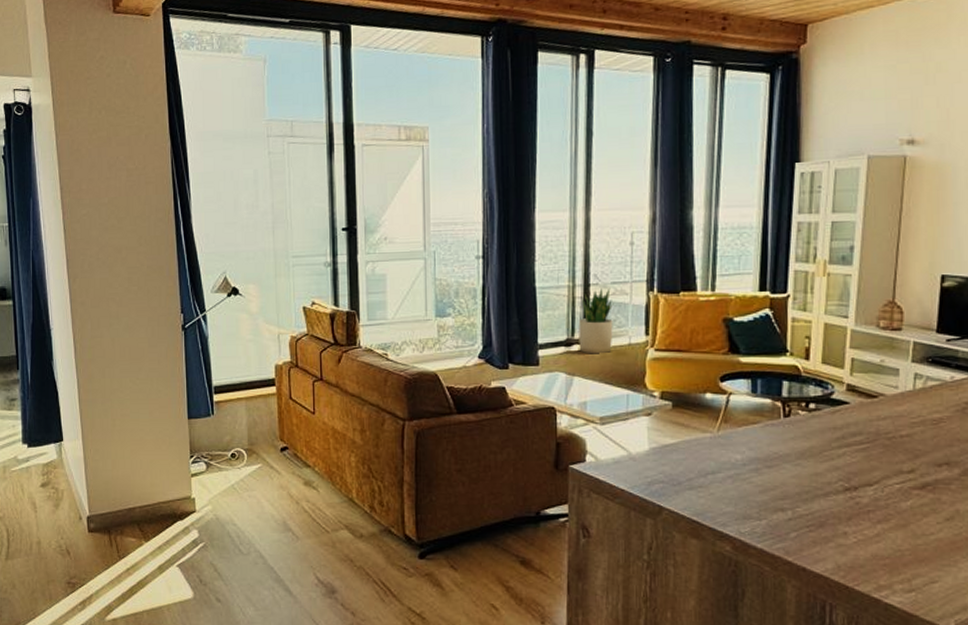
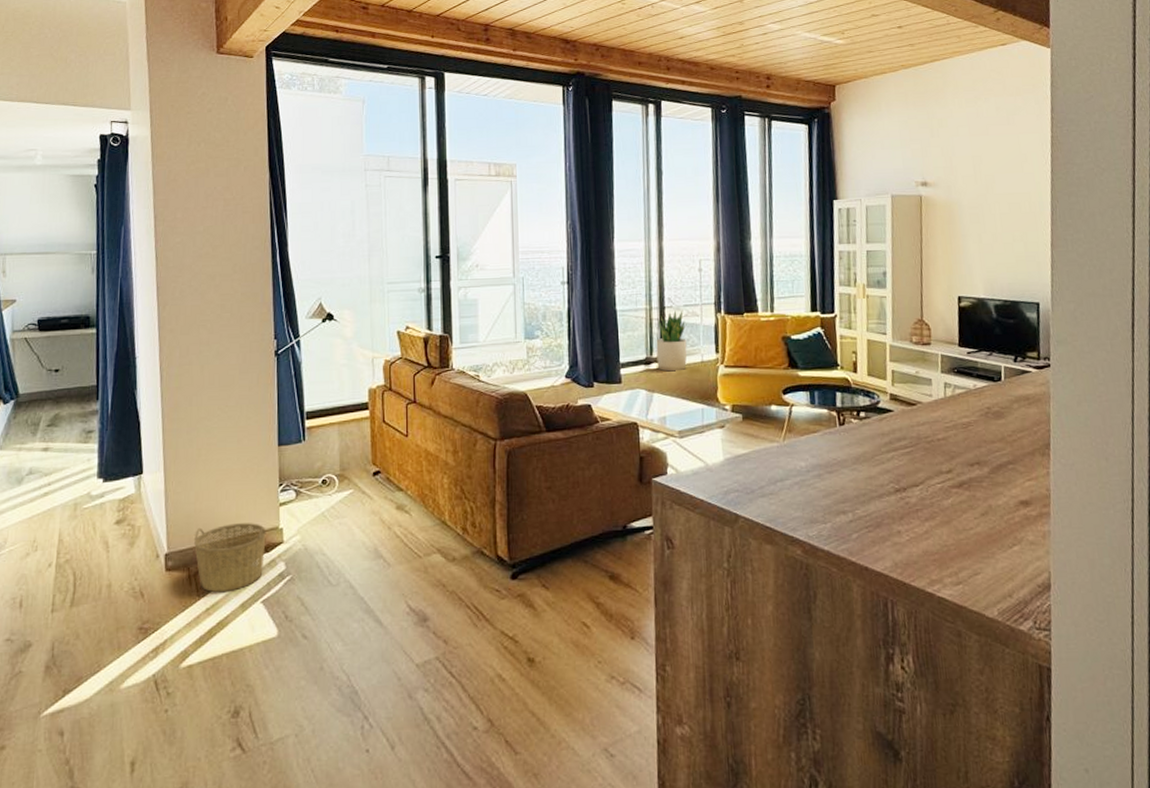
basket: none [113,491,180,555] -> present [194,523,266,593]

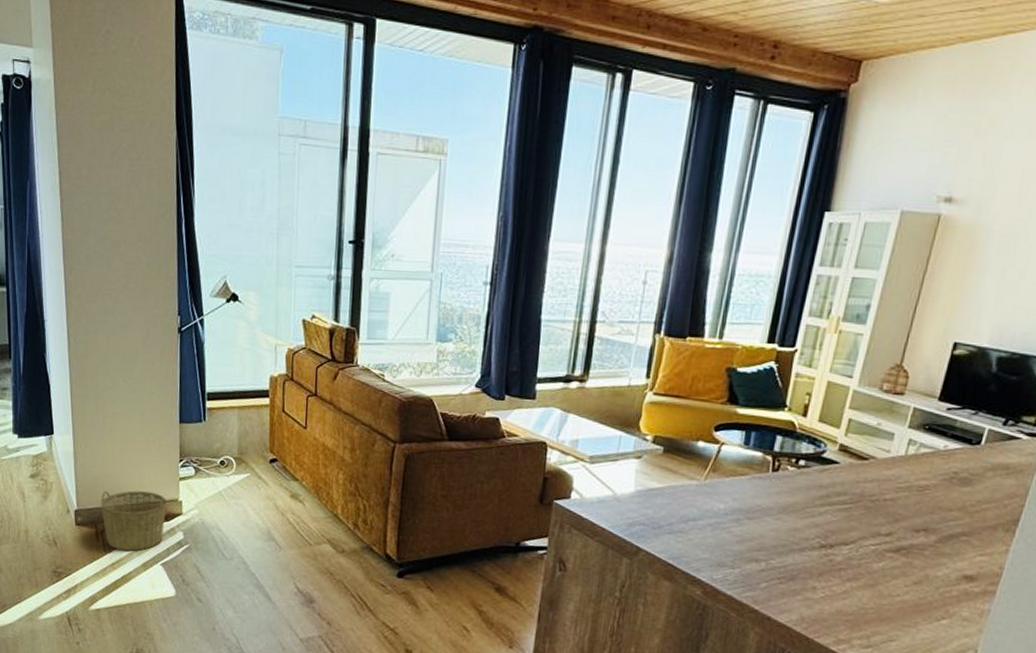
planter: present [656,310,687,372] -> none [577,325,619,394]

